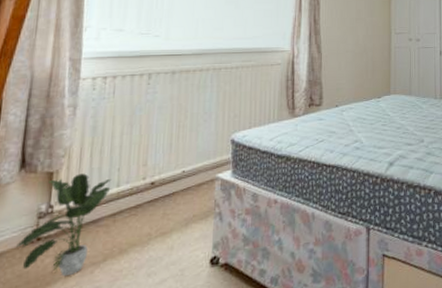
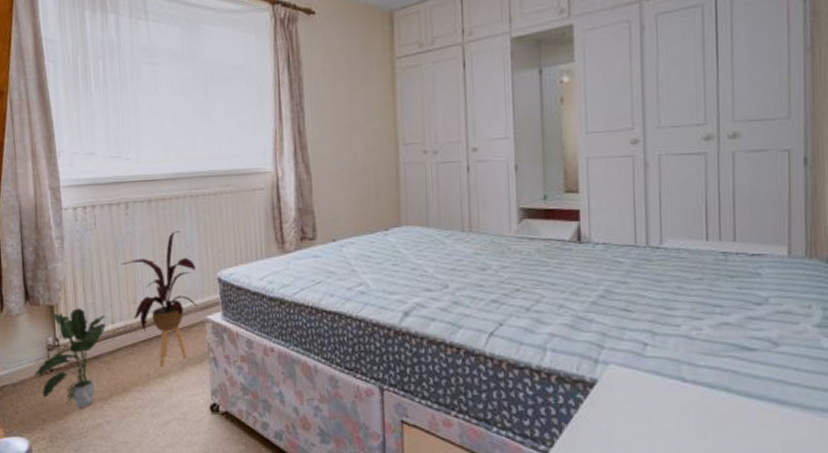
house plant: none [135,99,212,225] -> present [120,231,199,366]

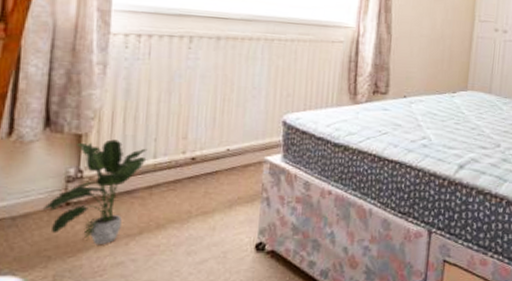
house plant: present [120,231,199,366] -> none [174,71,261,204]

